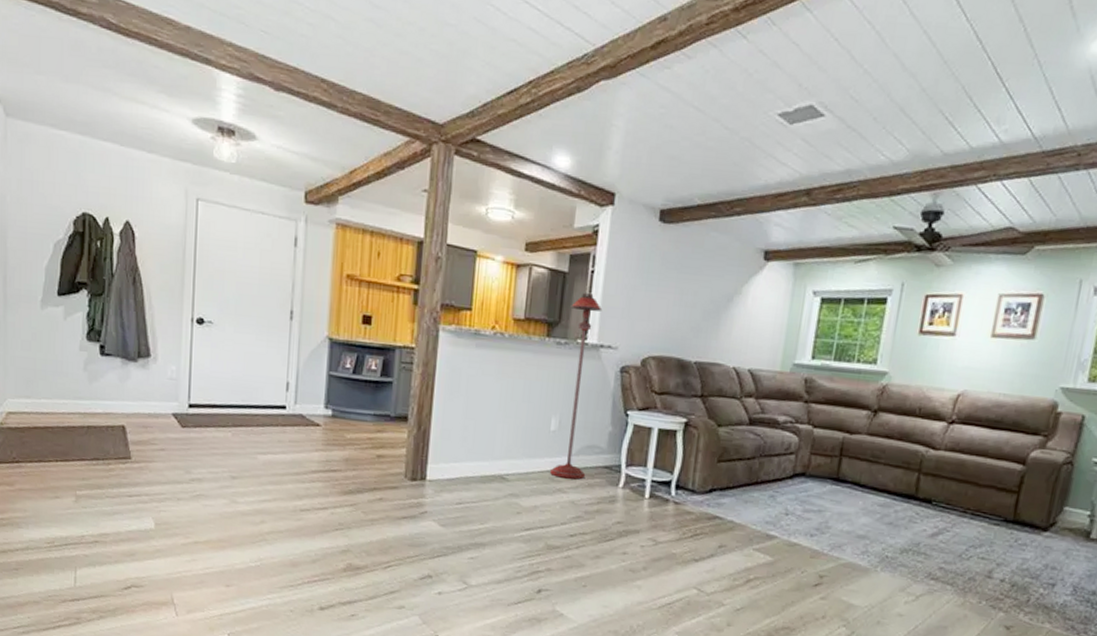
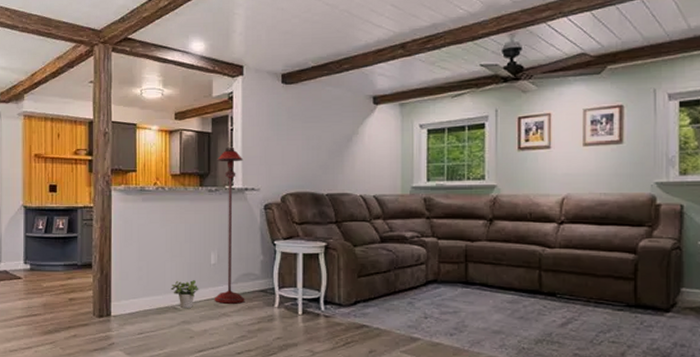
potted plant: none [500,447,534,480] -> present [170,280,199,309]

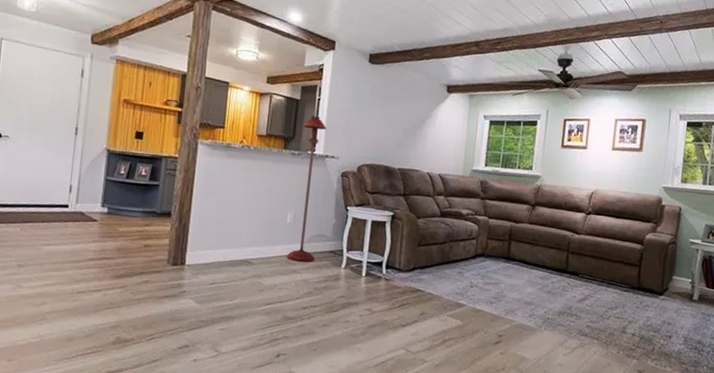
potted plant: present [170,280,199,309] -> none [246,236,273,263]

